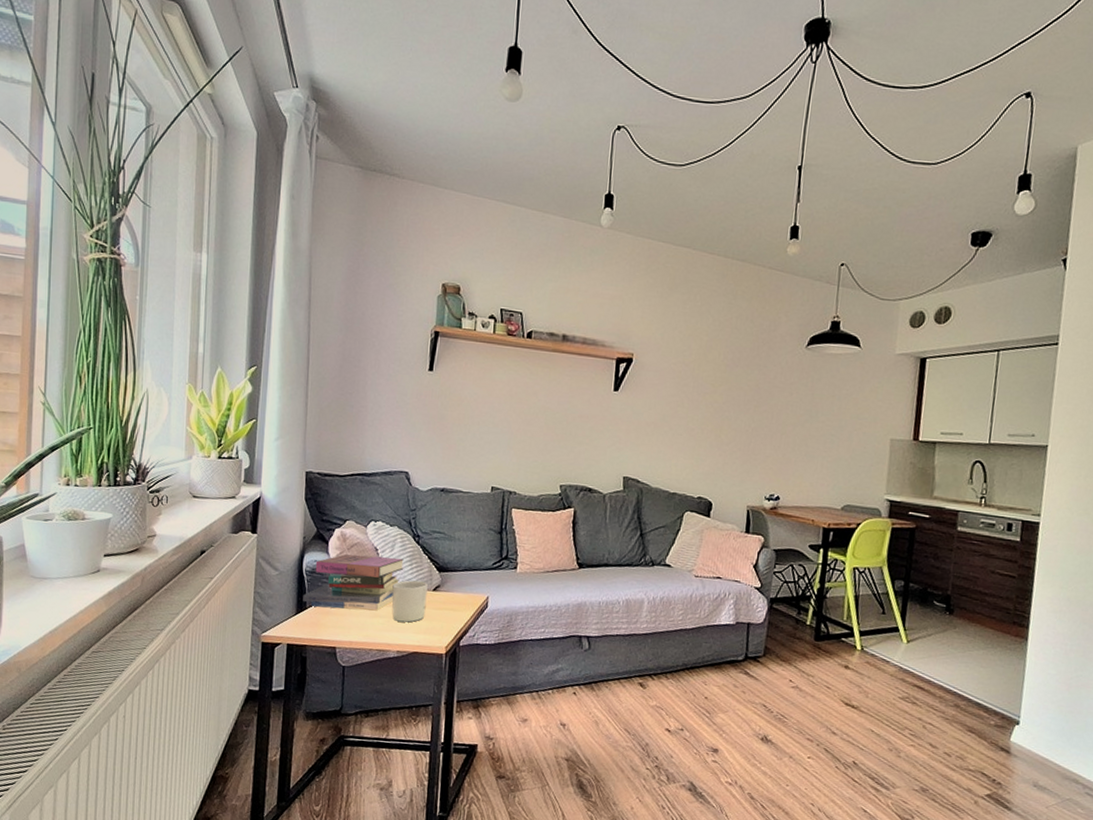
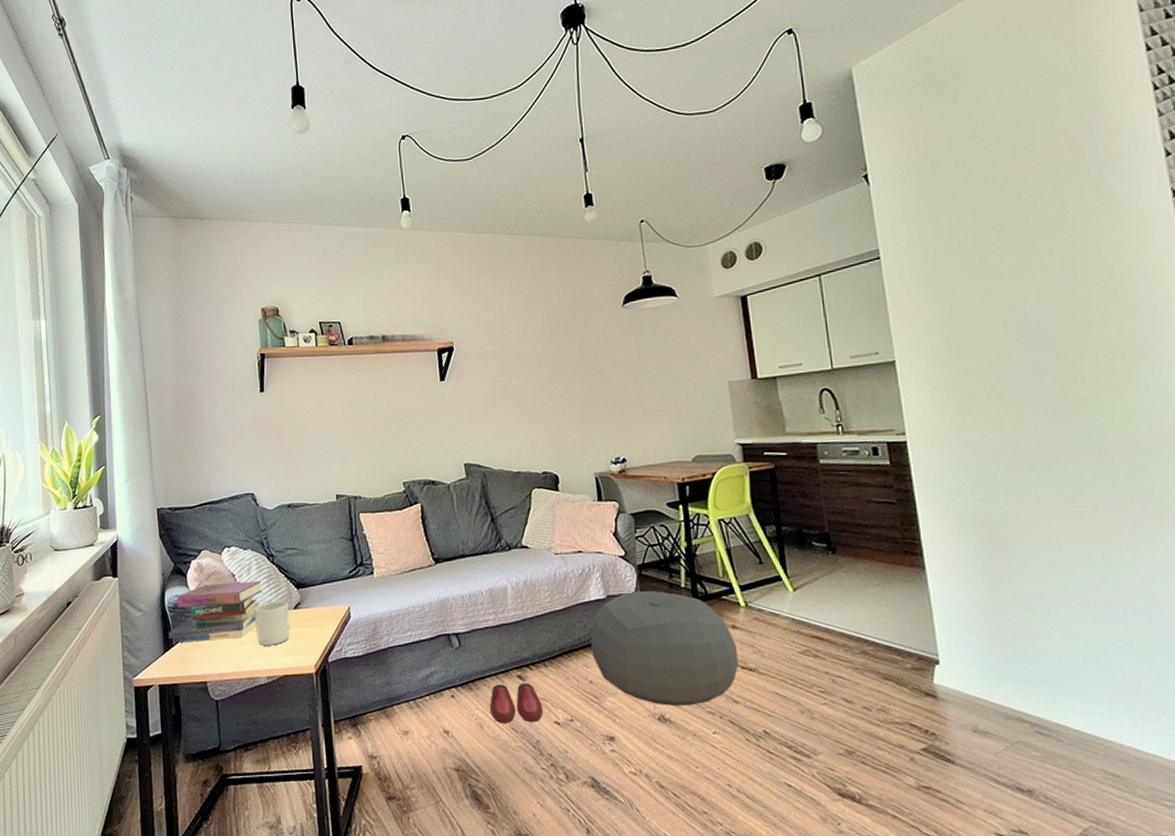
slippers: none [608,688,658,726] -> present [490,683,543,723]
pouf: none [712,622,846,731] -> present [590,591,739,706]

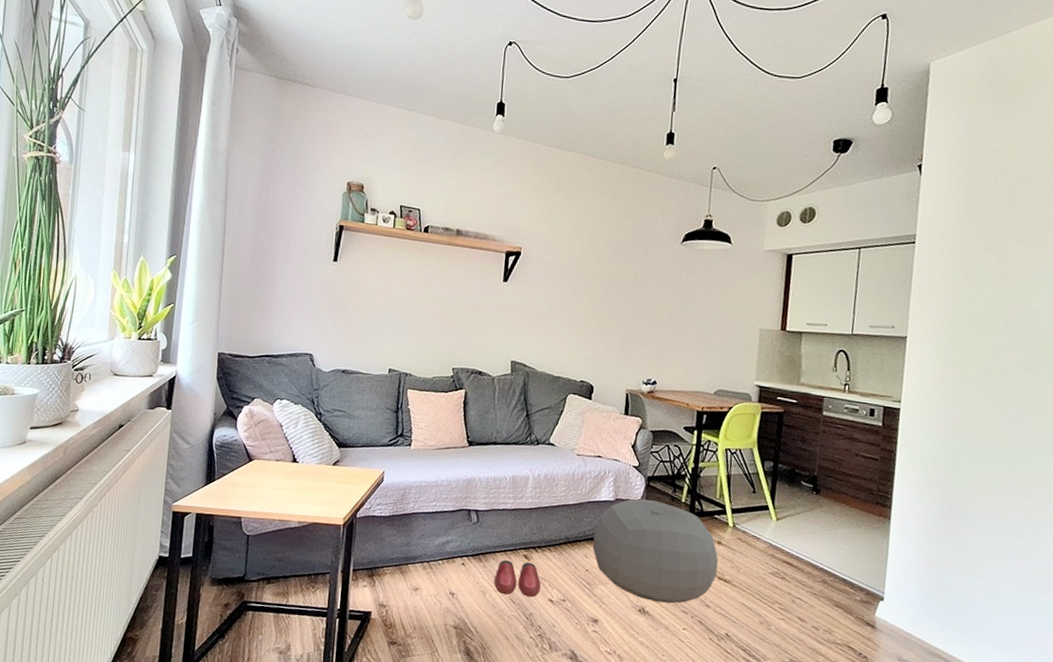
books: present [168,580,262,644] -> none [212,430,306,484]
mug: present [254,601,290,646] -> none [294,455,328,495]

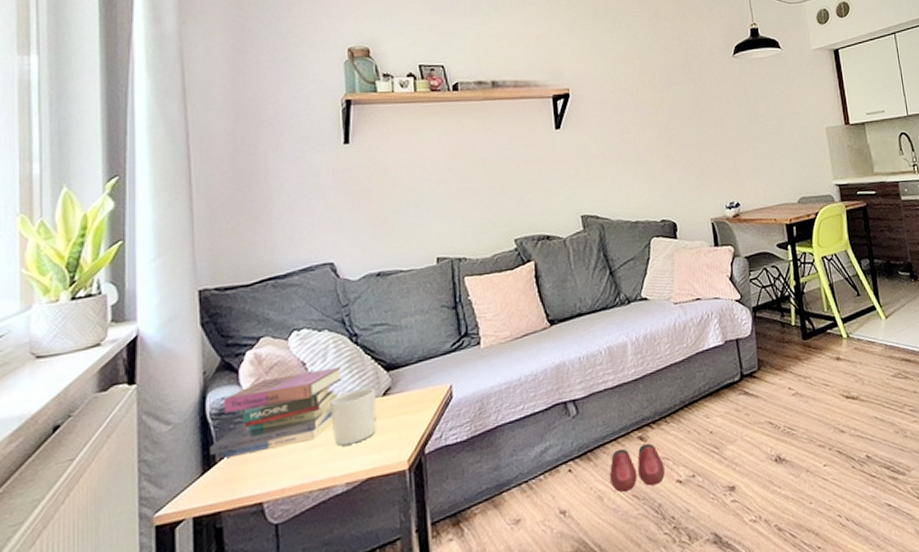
books: none [212,430,306,484] -> present [210,366,341,460]
mug: none [294,455,328,495] -> present [330,387,377,446]
pouf: present [592,498,719,604] -> none [710,331,844,446]

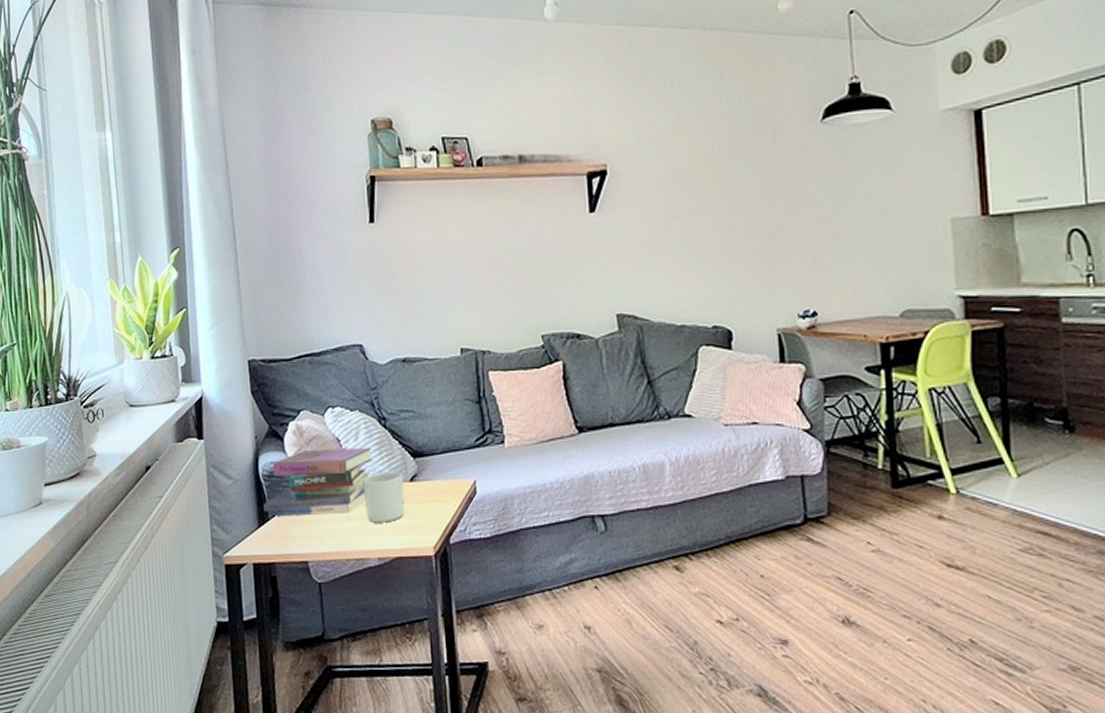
slippers: present [610,443,665,492] -> none [640,575,703,620]

